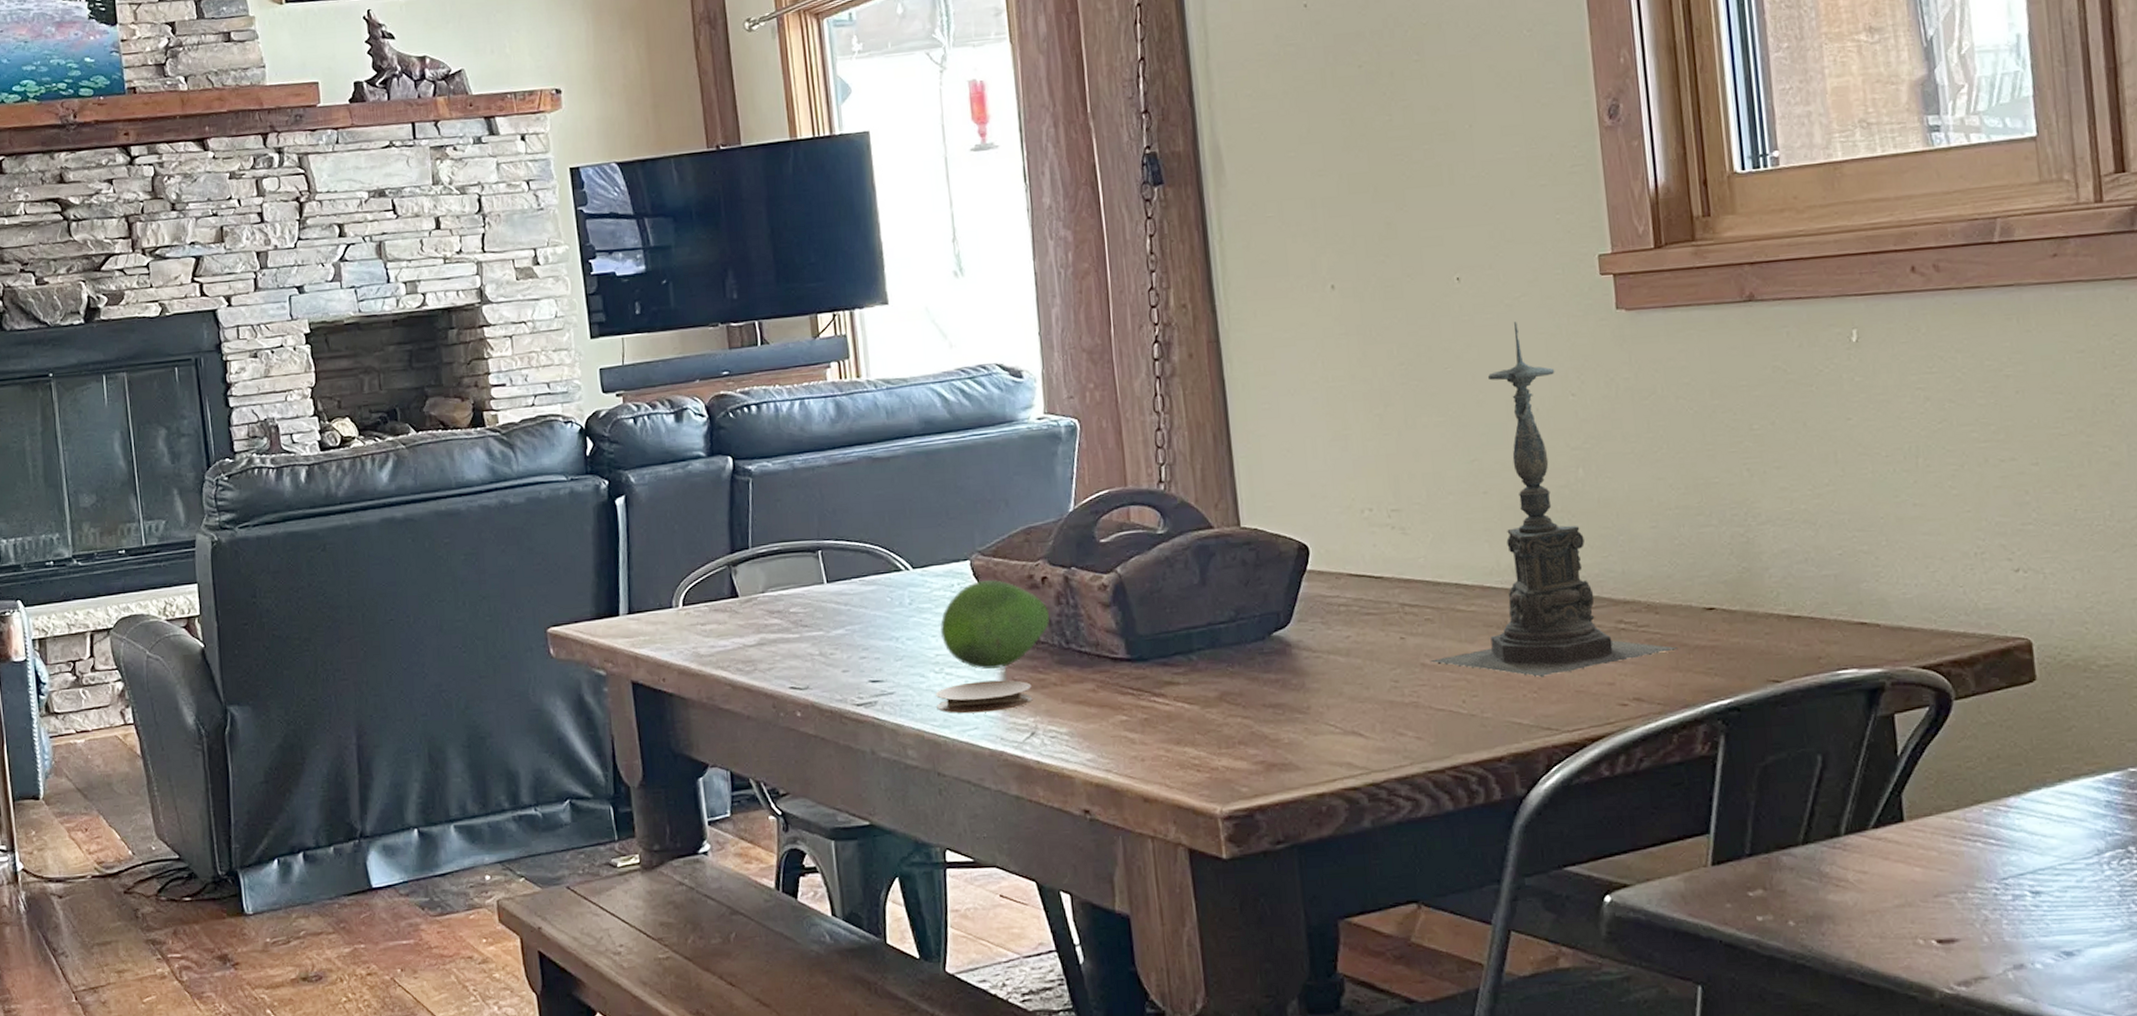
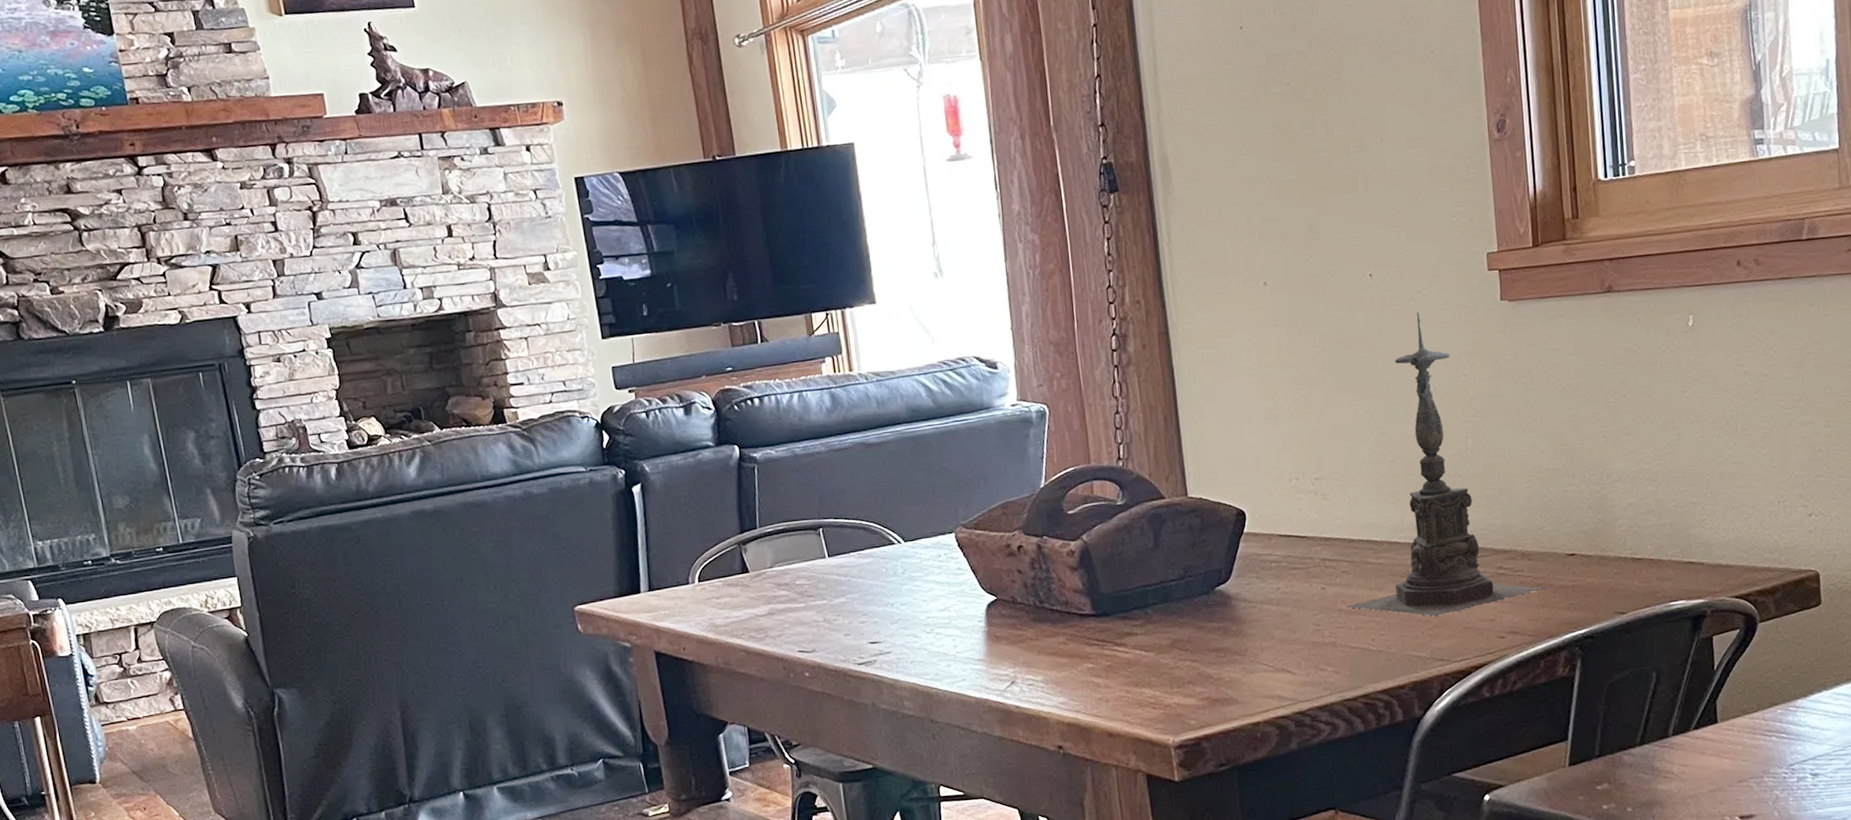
coaster: present [936,680,1033,714] -> none [927,637,1012,668]
fruit: present [940,579,1049,670] -> none [930,549,1025,629]

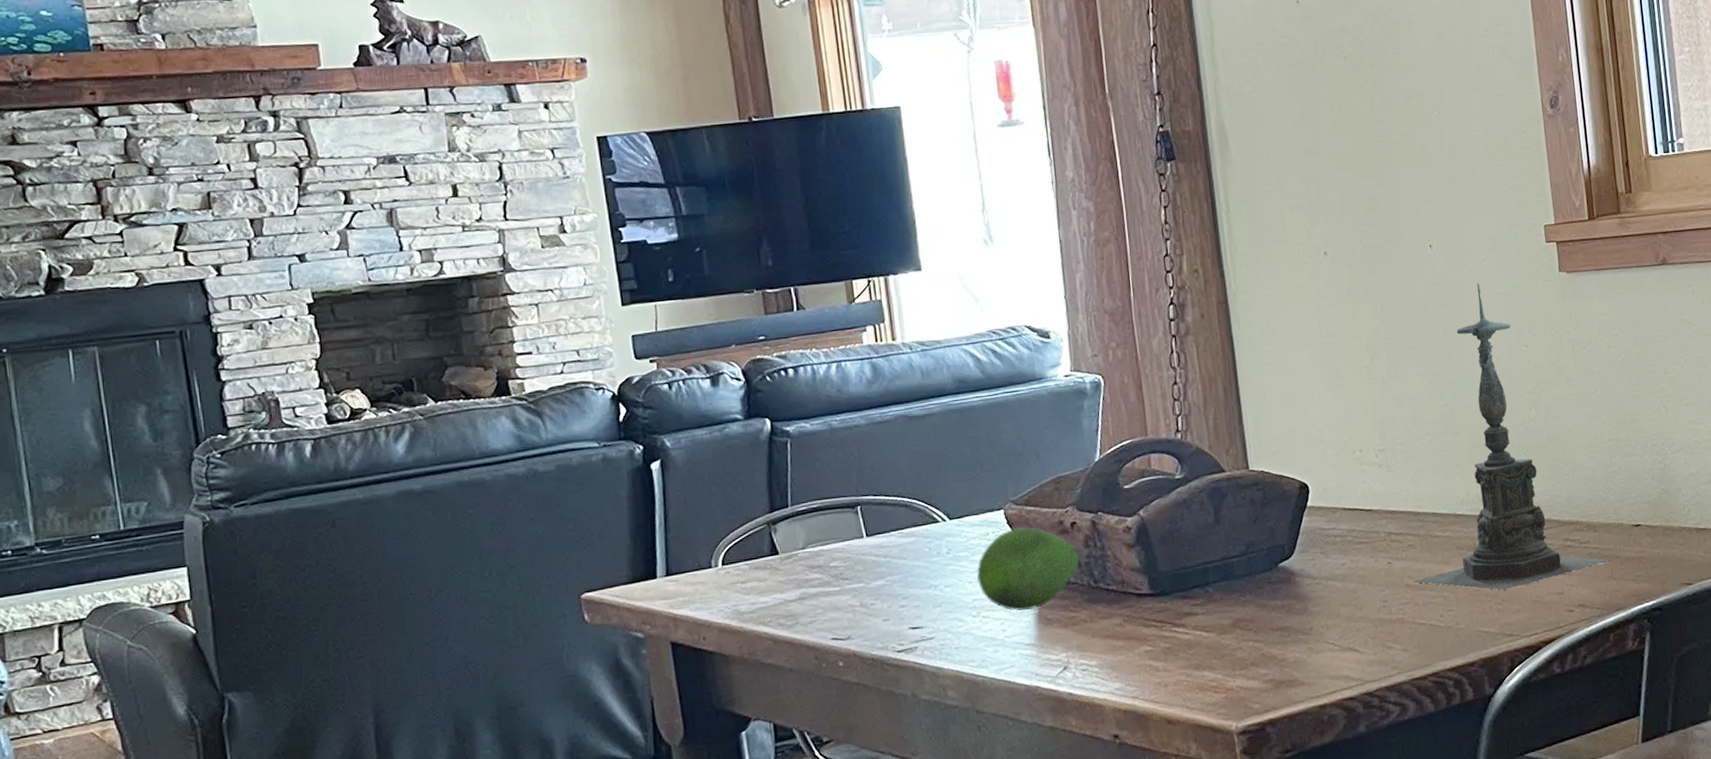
fruit: none [930,549,1025,629] -> present [977,527,1079,611]

